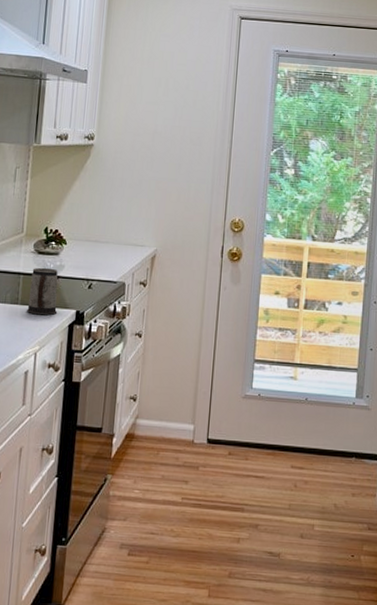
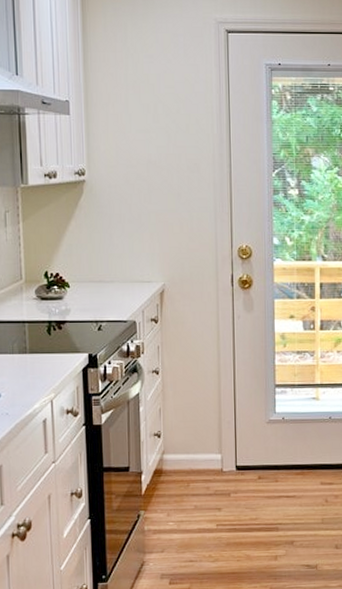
mug: present [27,267,58,315] -> none [37,313,69,362]

